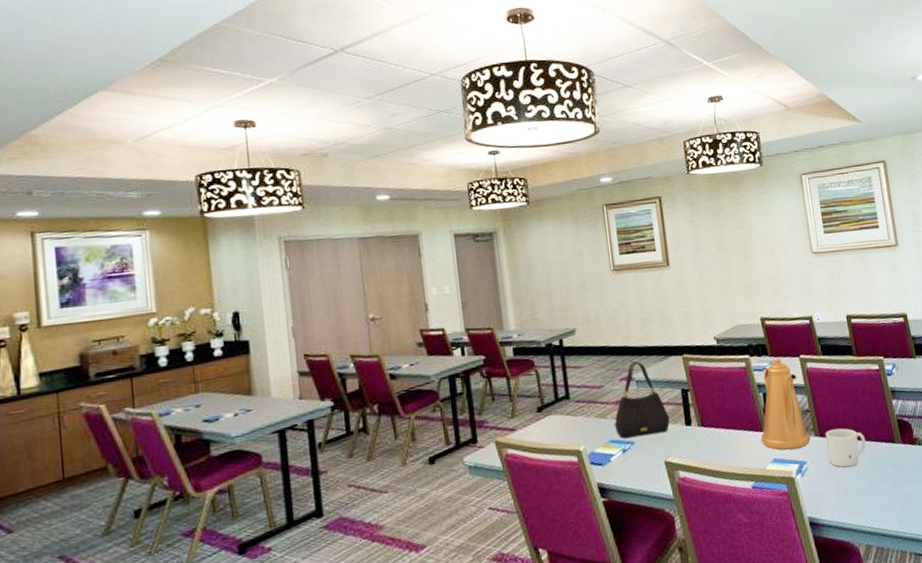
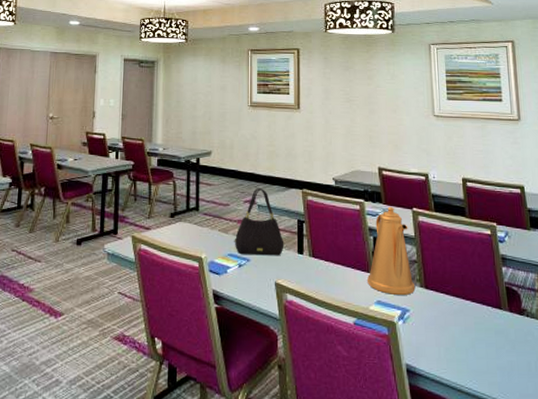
mug: present [825,428,867,468] -> none [430,284,472,324]

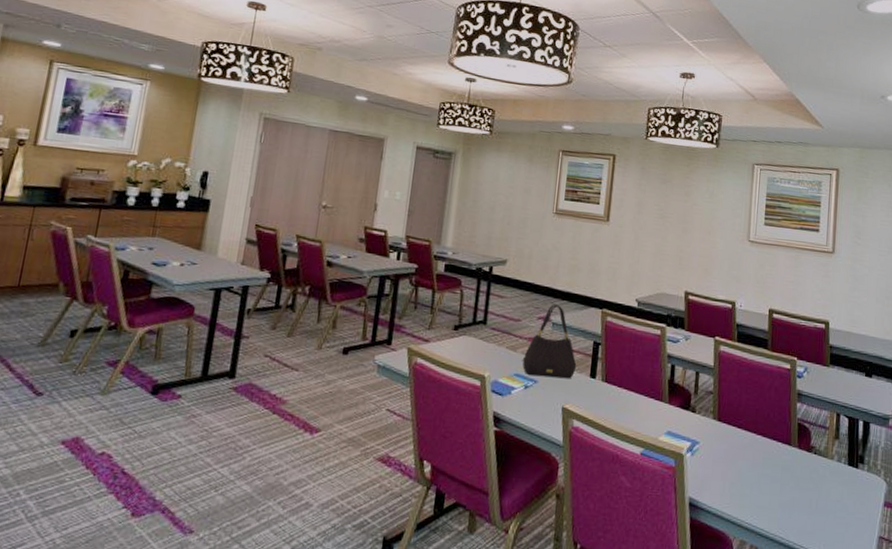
coffee pot: present [366,206,416,295] -> none [659,333,708,427]

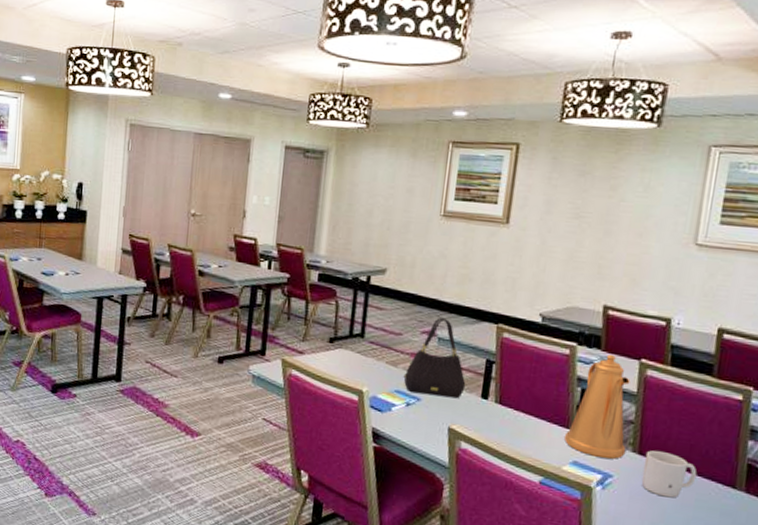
coffee pot: none [659,333,708,427] -> present [563,354,630,459]
mug: none [721,417,763,459] -> present [641,450,698,498]

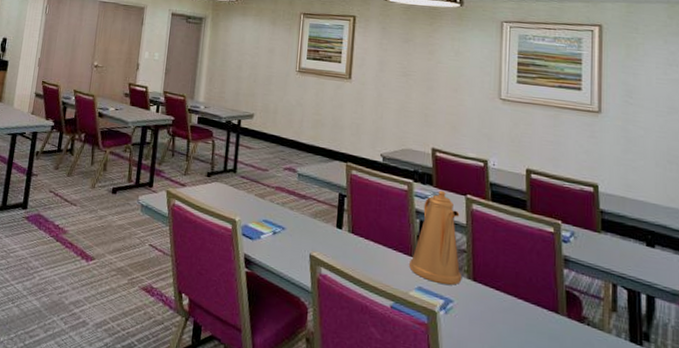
handbag: present [403,317,466,398] -> none [270,156,323,227]
mug: present [641,450,698,498] -> none [478,277,525,323]

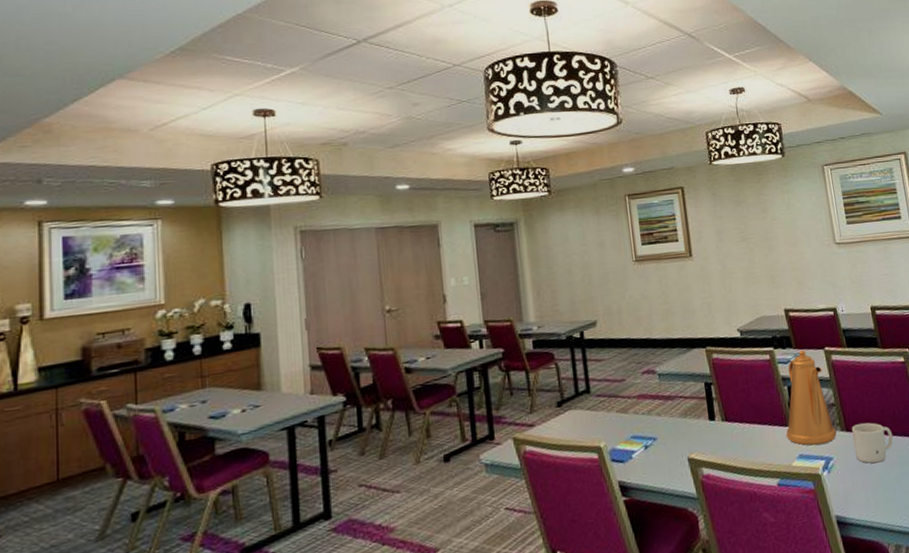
mug: none [478,277,525,323] -> present [851,422,894,464]

